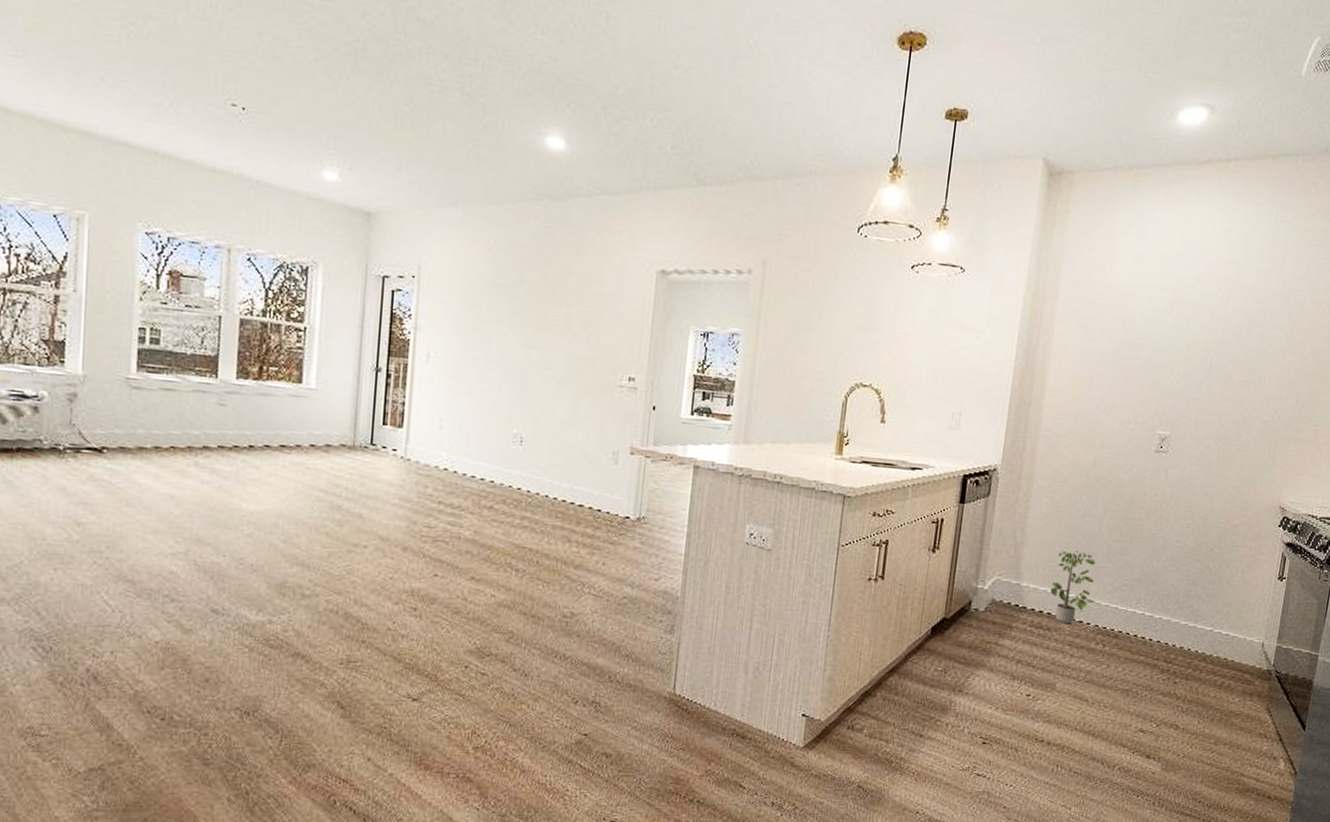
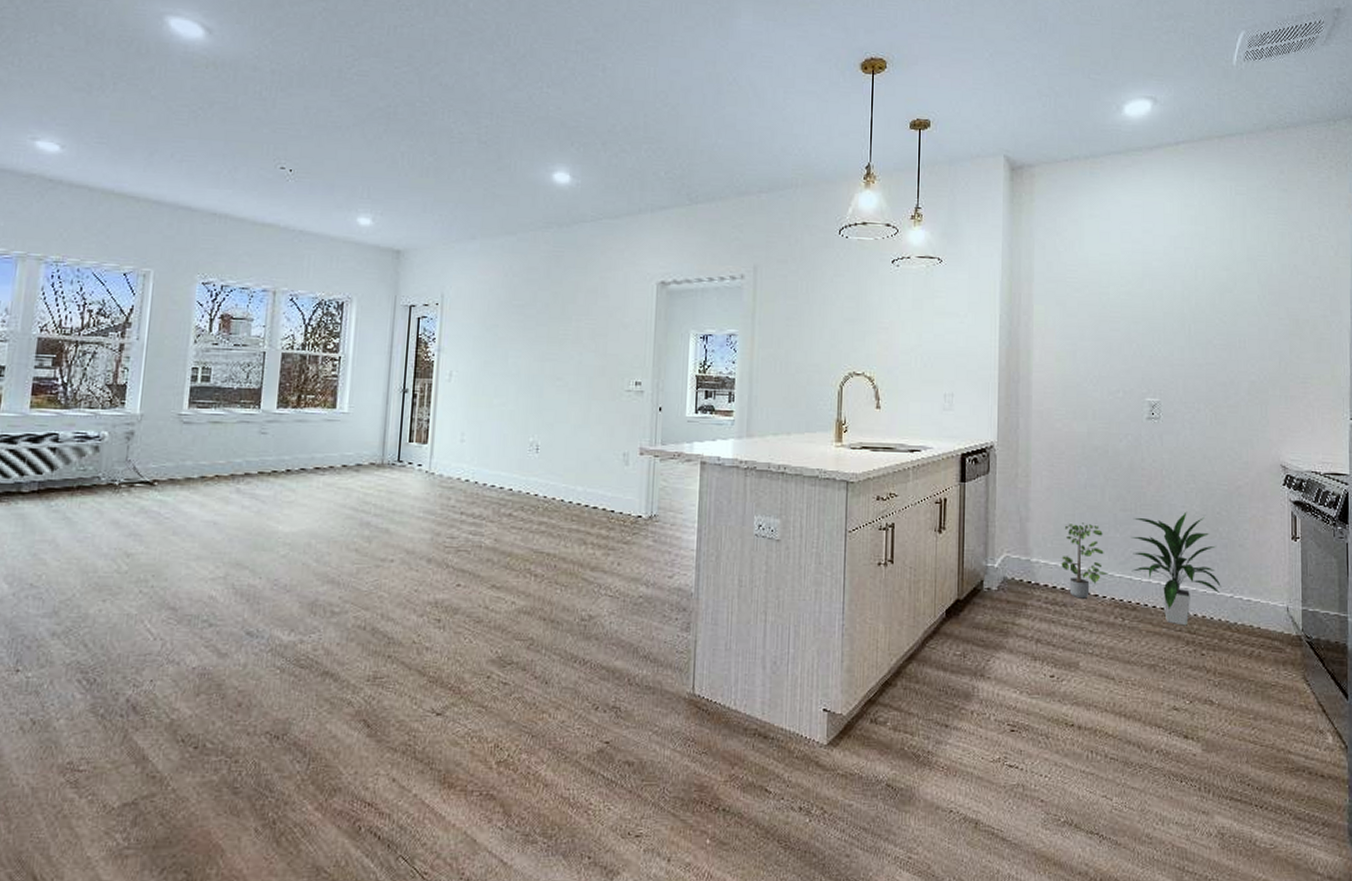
indoor plant: none [1118,546,1205,655] -> present [1130,511,1221,626]

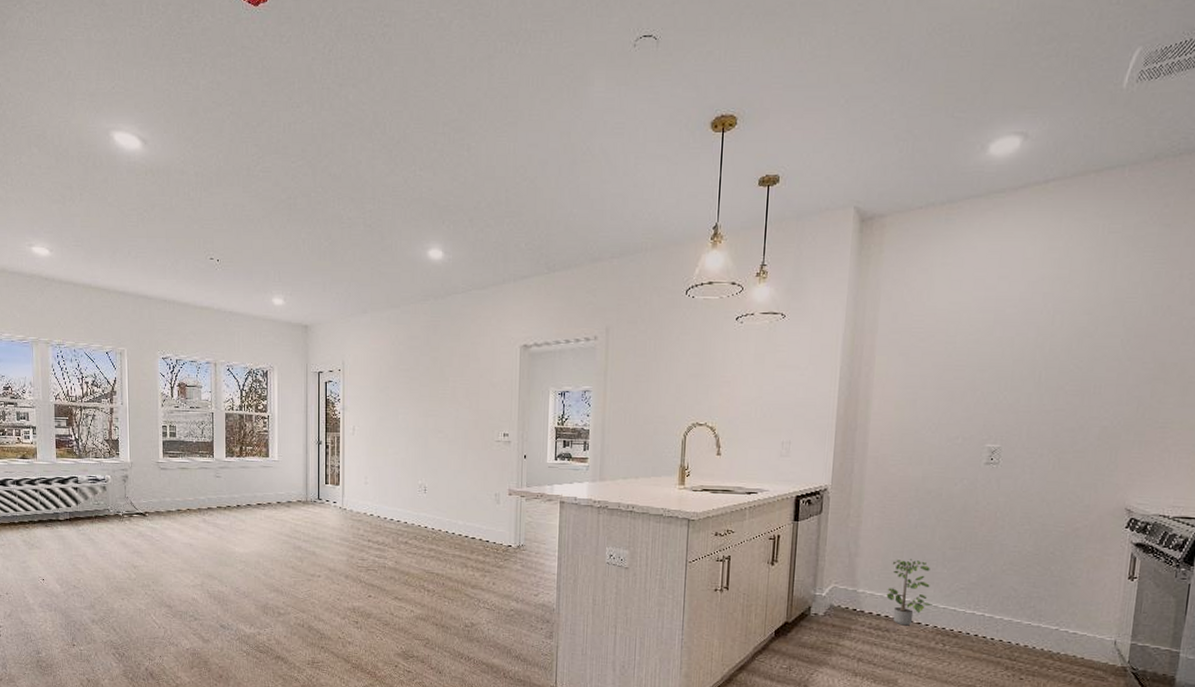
indoor plant: present [1130,511,1221,626] -> none [956,551,1047,653]

